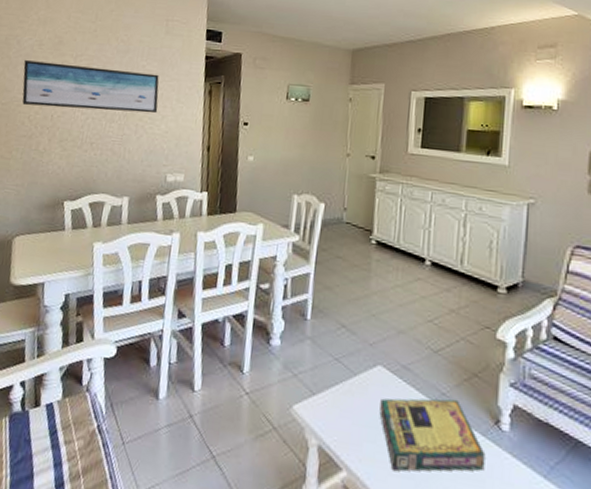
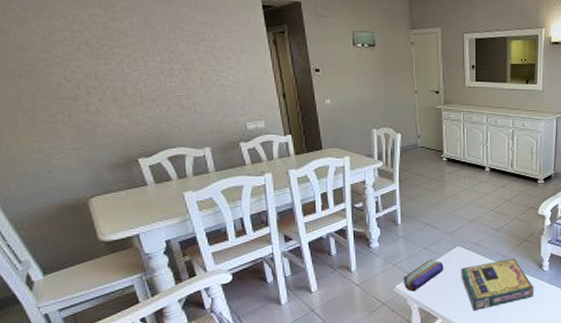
wall art: present [22,60,159,114] -> none [37,14,222,66]
pencil case: none [303,376,358,420] -> present [403,258,444,292]

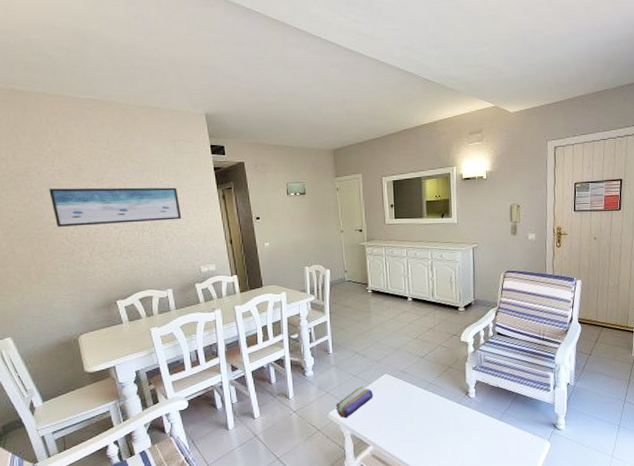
wall art: none [37,14,222,66] -> present [49,187,182,228]
video game box: present [461,258,534,310] -> none [389,385,462,437]

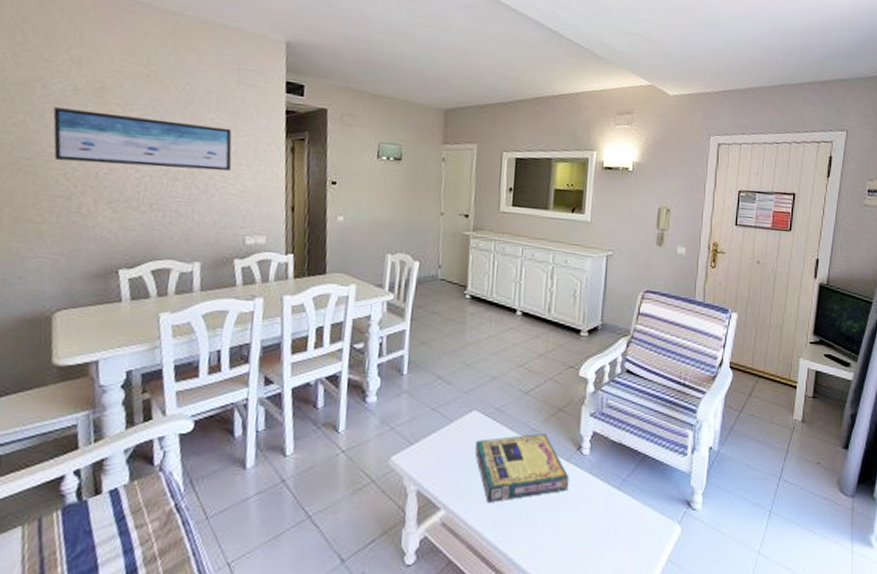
pencil case: present [335,386,373,418] -> none [401,424,455,467]
video game box: none [389,385,462,437] -> present [475,432,569,502]

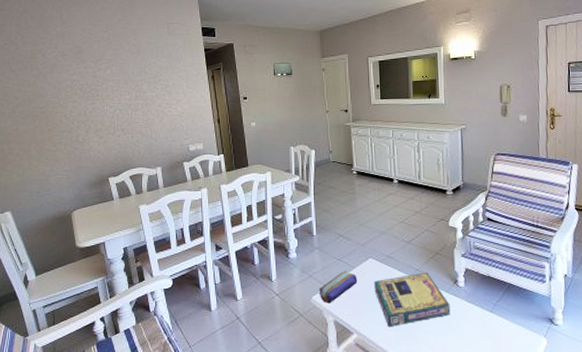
wall art: present [53,107,232,172] -> none [52,68,173,107]
pencil case: none [401,424,455,467] -> present [319,270,358,304]

